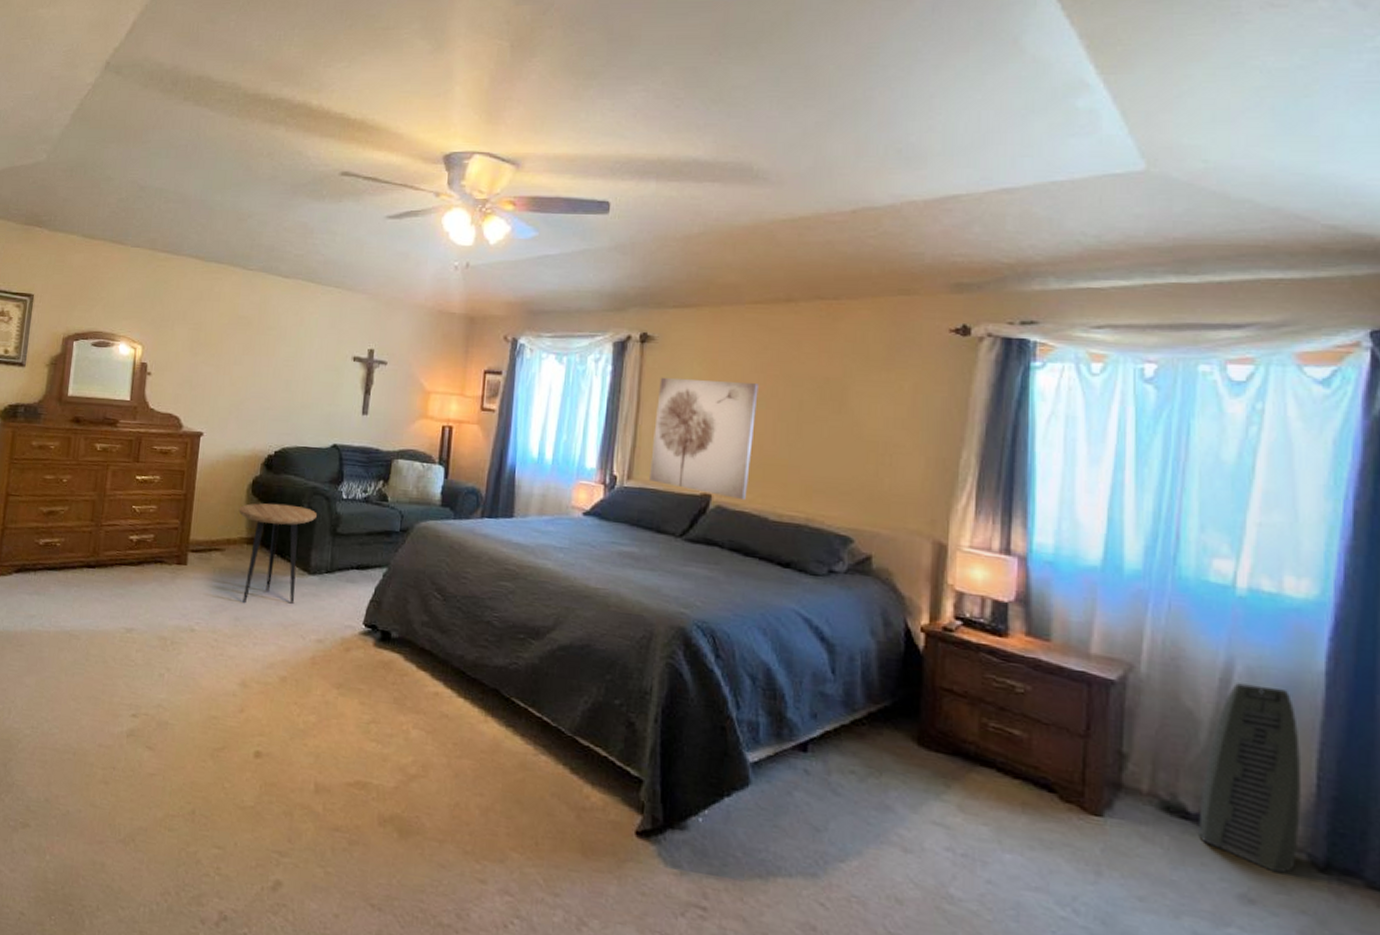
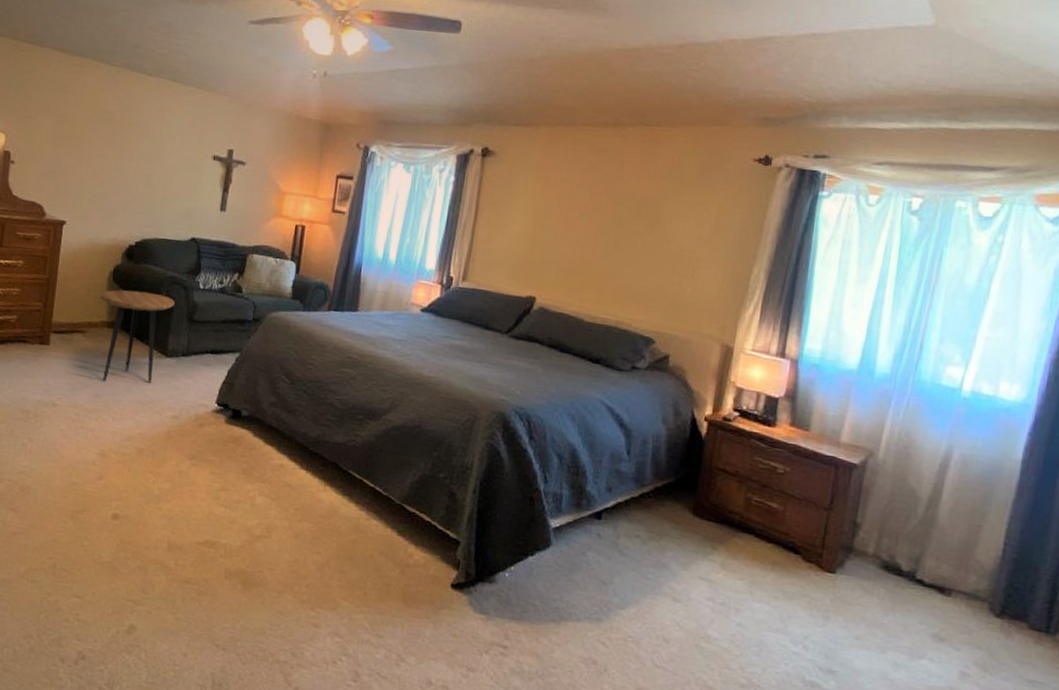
wall art: present [648,377,759,501] -> none [481,189,585,303]
air purifier: present [1199,683,1302,874] -> none [908,468,995,618]

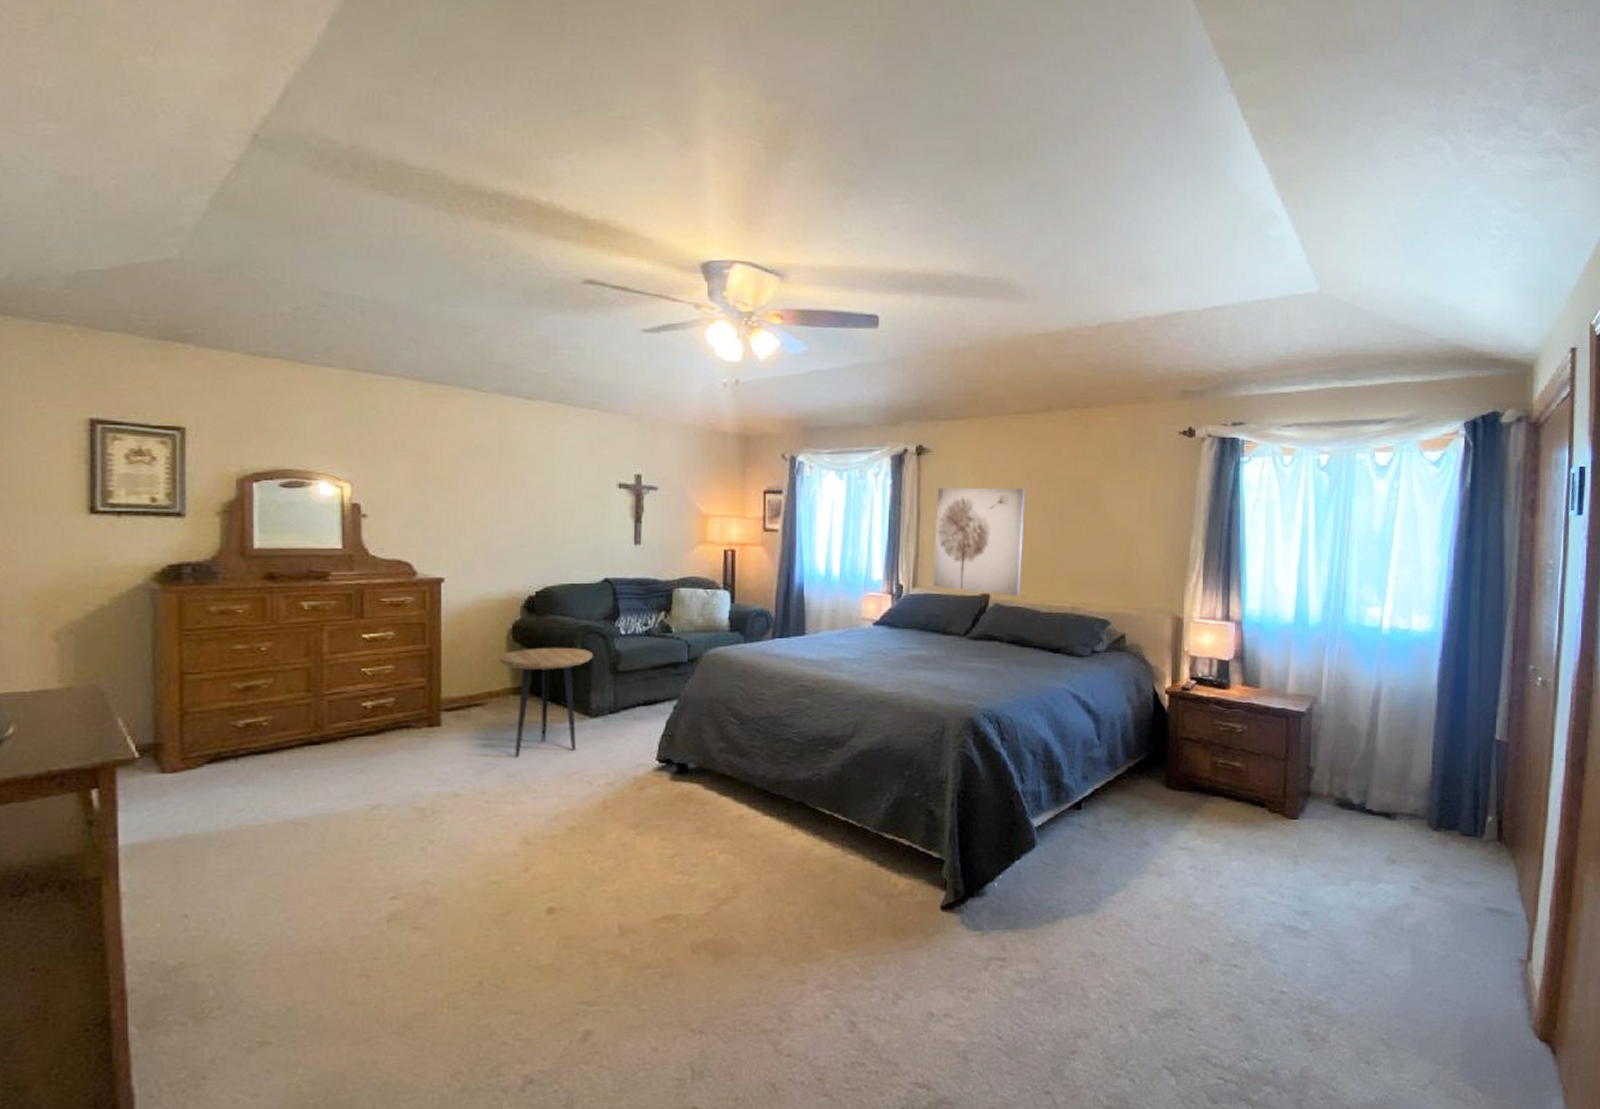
wall art: none [481,189,585,303] -> present [932,487,1026,597]

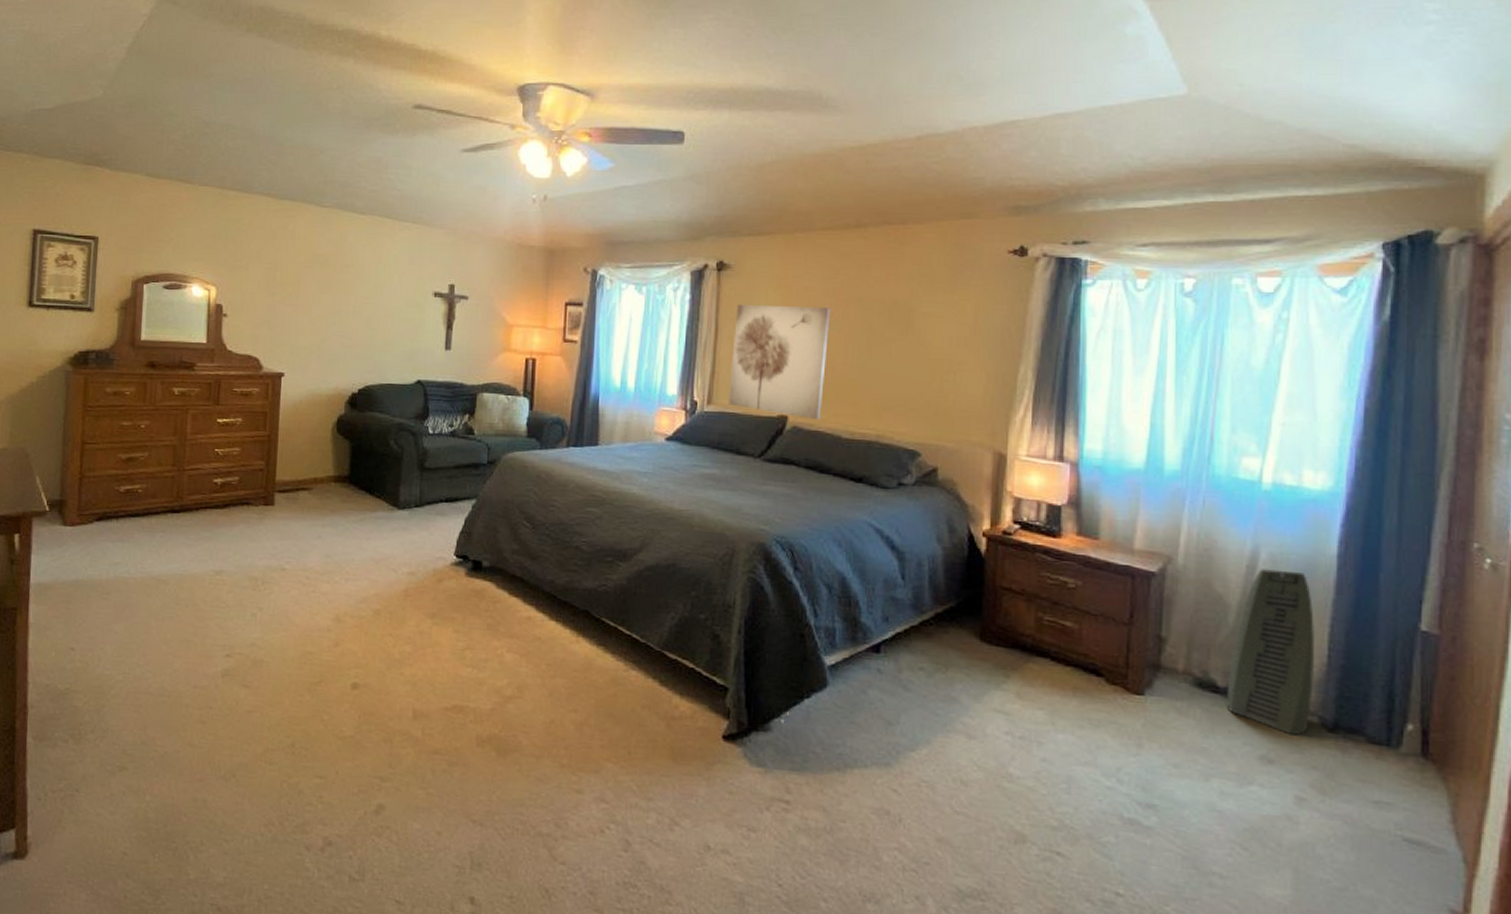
side table: present [499,647,593,757] -> none [324,440,404,540]
air purifier: none [1360,700,1424,837] -> present [1226,569,1315,736]

